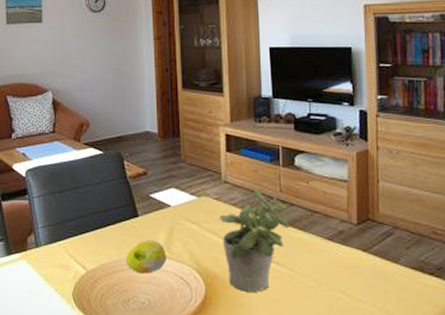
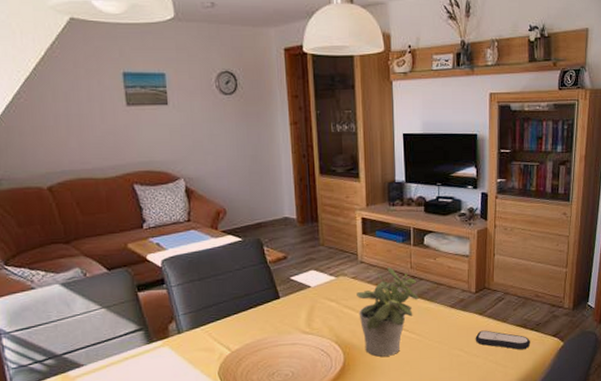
fruit: present [125,240,167,274] -> none [269,318,309,350]
remote control: none [359,270,431,300] -> present [475,330,531,350]

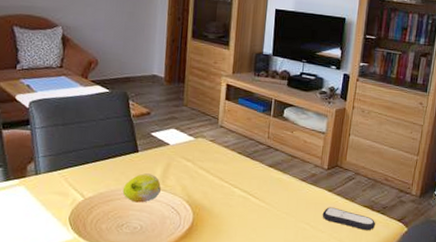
fruit: none [269,318,309,350] -> present [122,173,162,203]
potted plant: present [357,267,419,357] -> none [212,134,273,221]

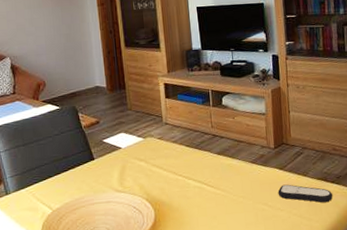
fruit: present [122,173,162,203] -> none [85,178,121,208]

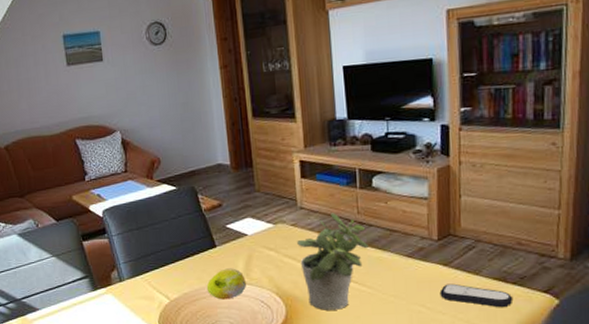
fruit: none [85,178,121,208] -> present [206,268,247,300]
potted plant: none [163,127,221,213] -> present [297,213,369,310]

